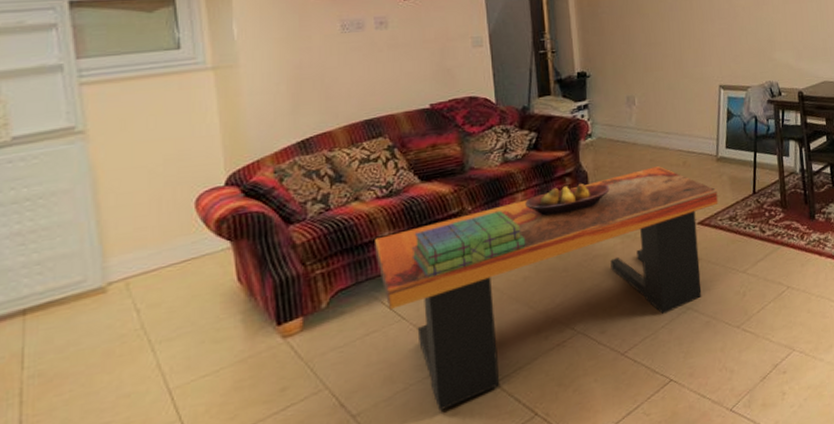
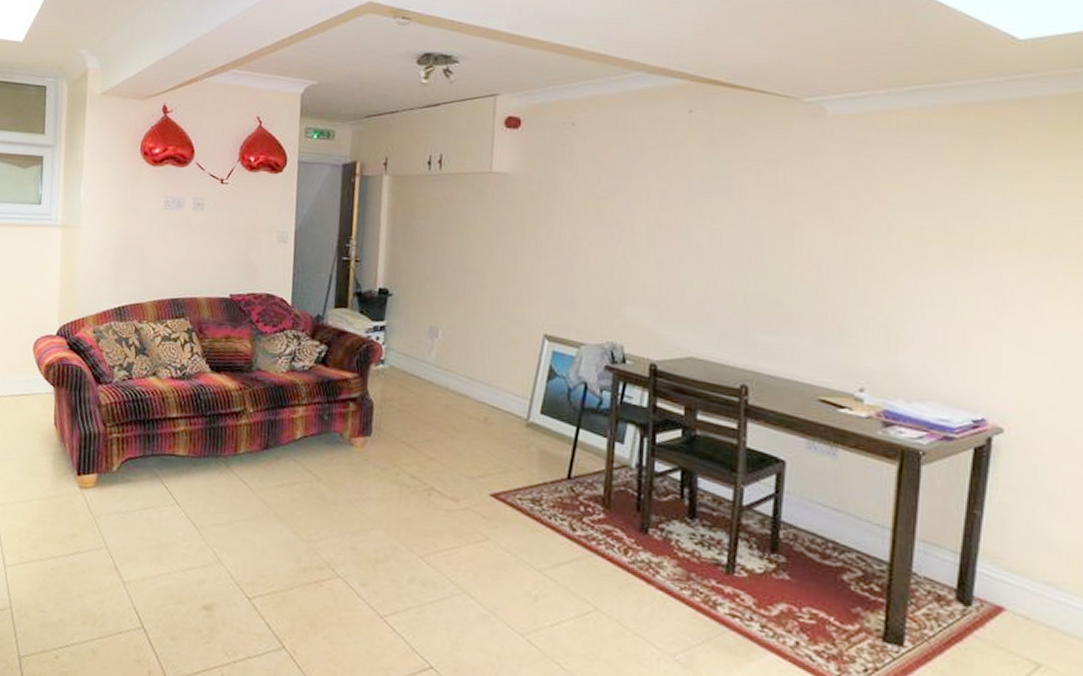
coffee table: present [375,166,719,411] -> none [162,414,522,608]
stack of books: present [411,211,526,279] -> none [193,420,300,472]
fruit bowl: present [525,183,610,216] -> none [305,410,395,443]

